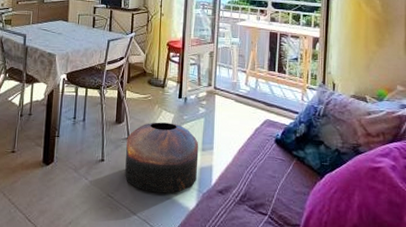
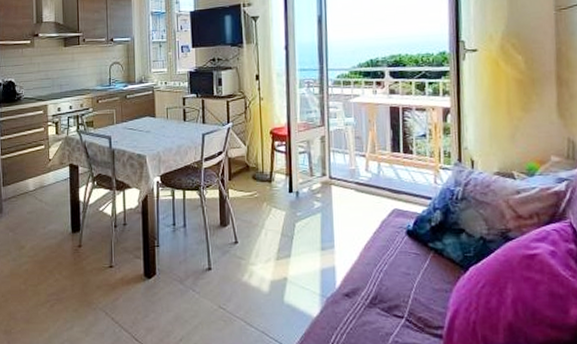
pouf: present [125,122,199,193] -> none [235,221,319,301]

